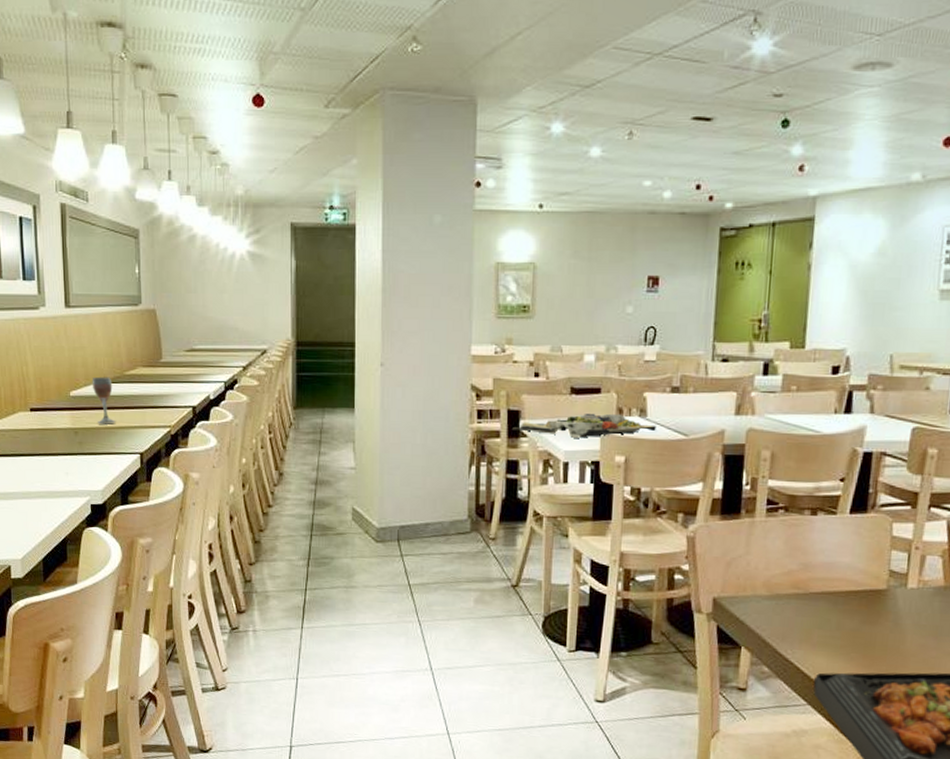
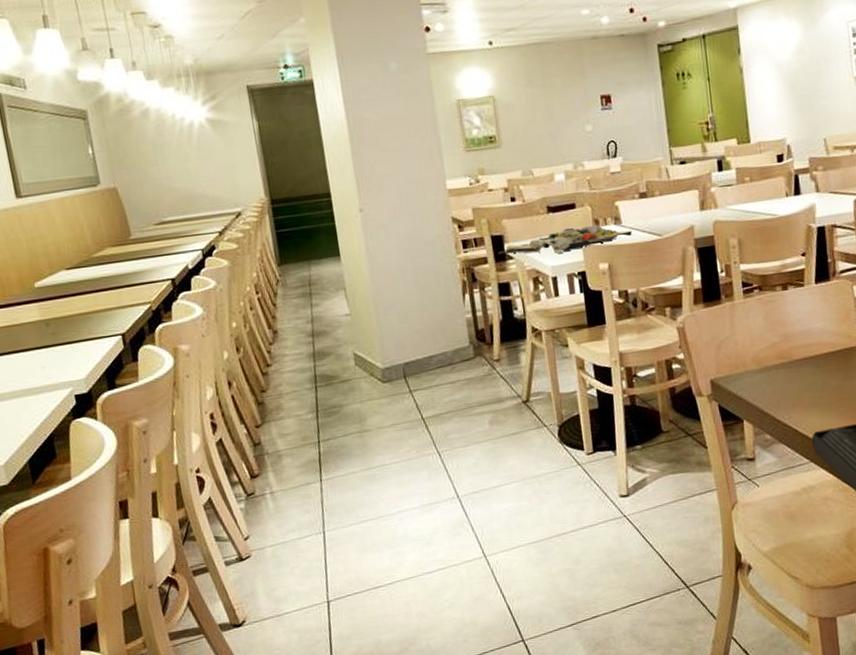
cup: present [92,376,116,425] -> none [56,262,90,312]

